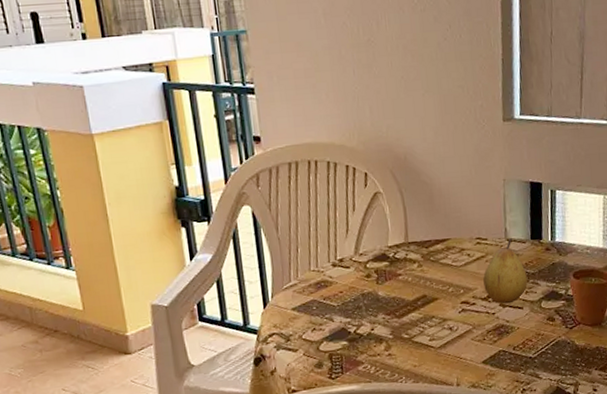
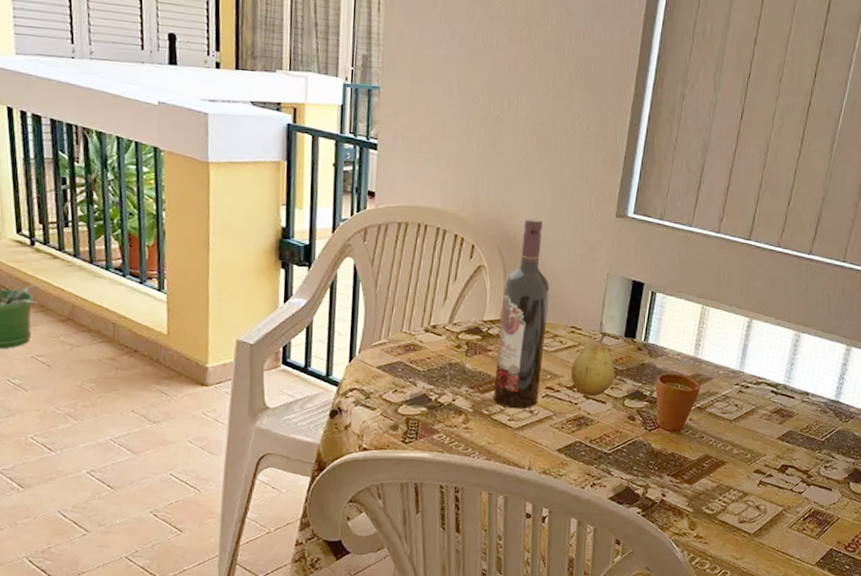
wine bottle: none [402,136,456,329] -> present [494,218,551,409]

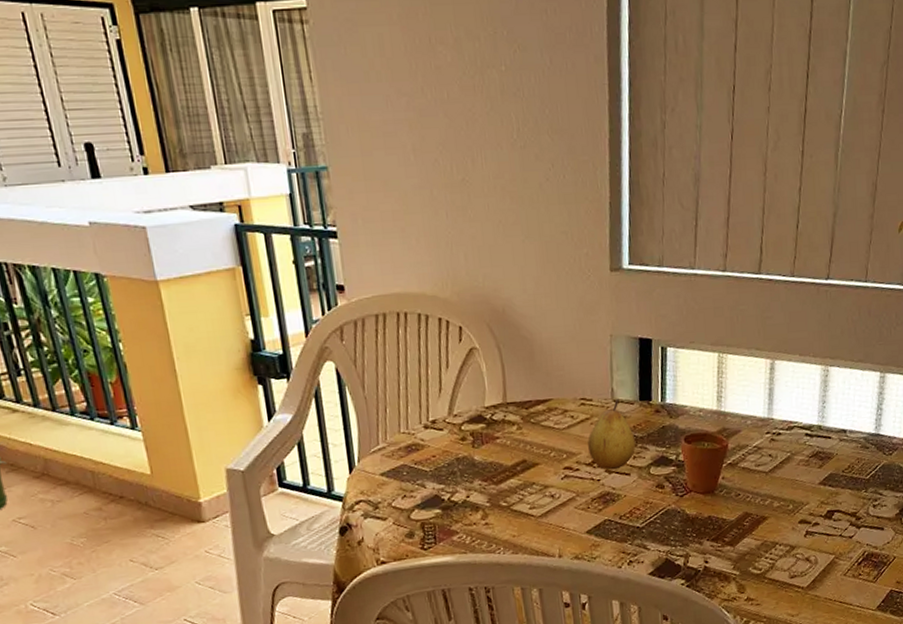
wine bottle: present [494,218,551,409] -> none [500,287,558,496]

